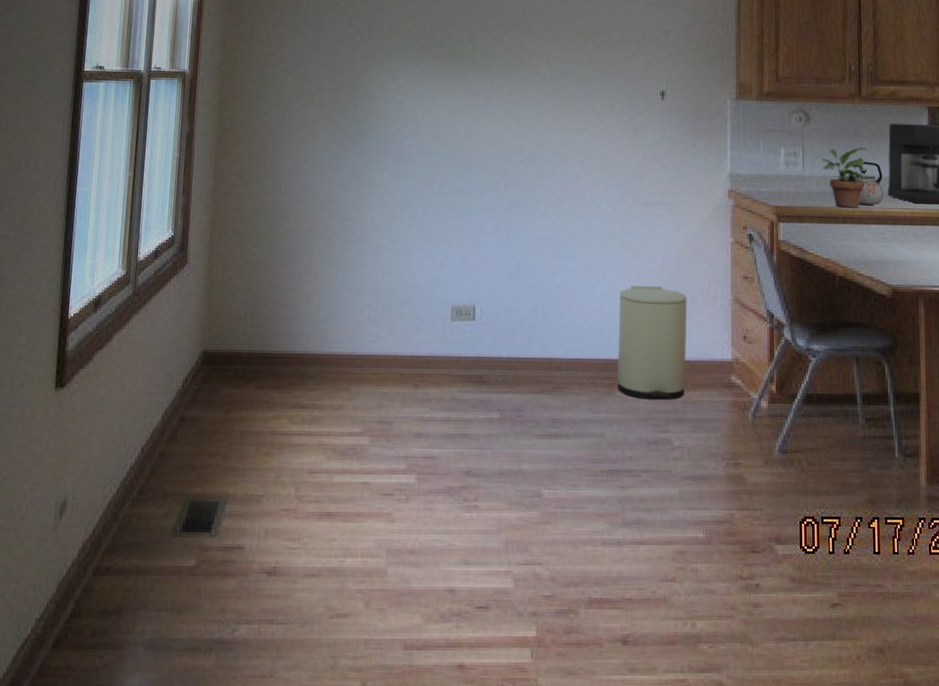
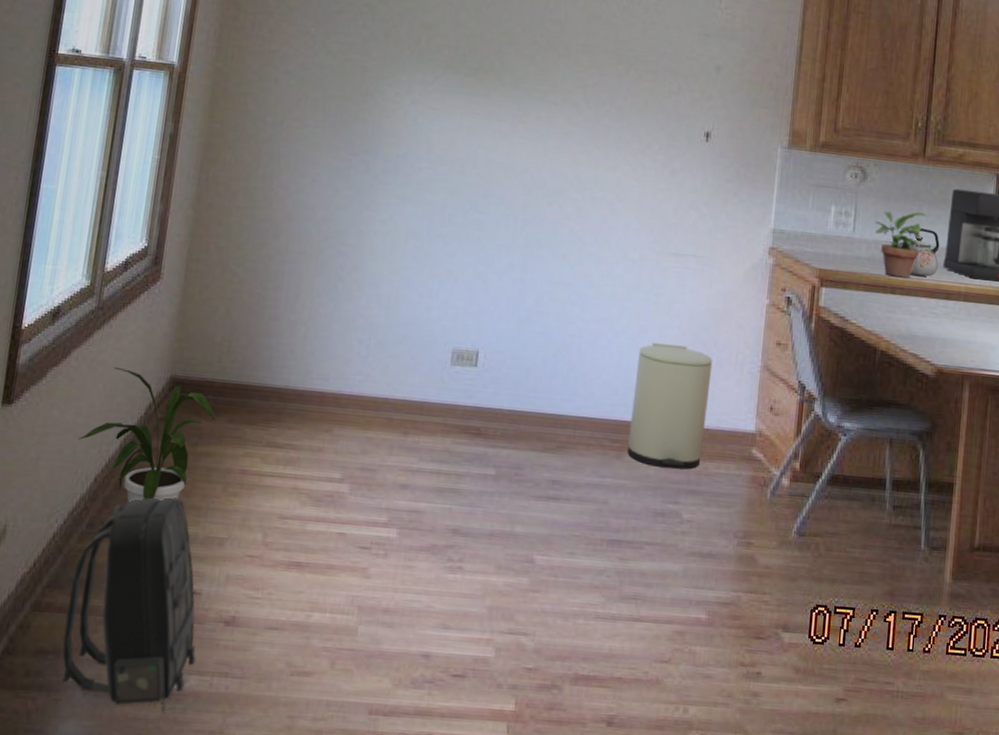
backpack: none [123,461,244,662] -> present [62,497,196,713]
house plant: none [125,346,245,470] -> present [78,366,215,503]

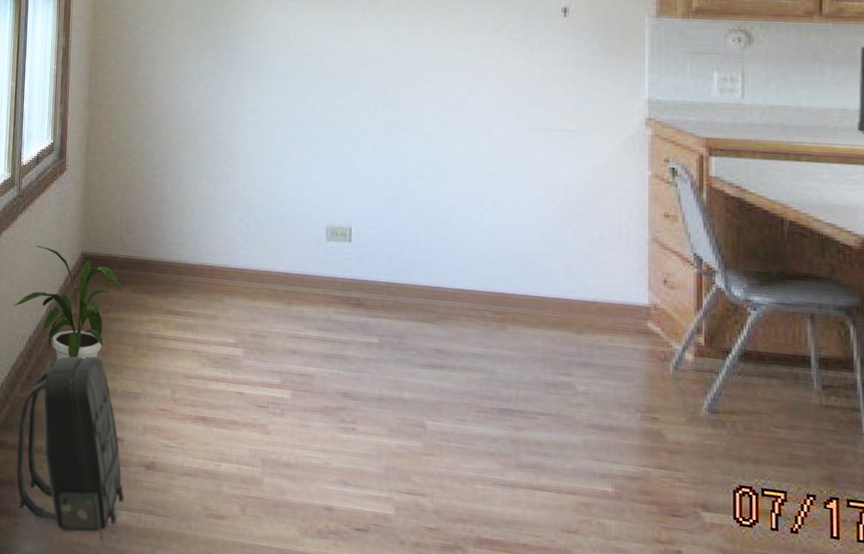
pedal bin: present [627,343,713,470] -> none [511,217,594,342]
potted plant: present [875,211,927,278] -> none [767,73,831,144]
kettle: present [897,227,940,277] -> none [797,89,851,141]

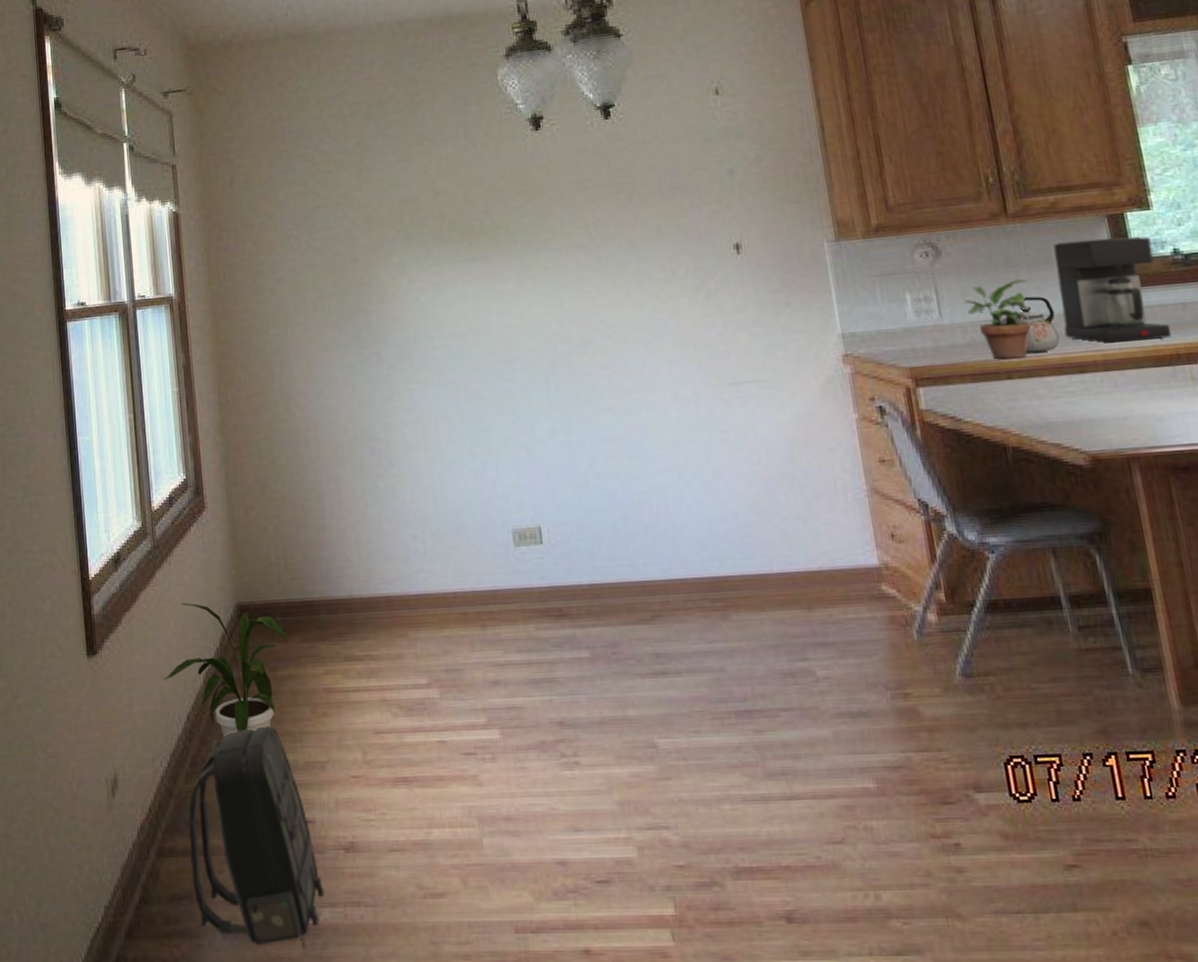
potted plant: none [767,73,831,144] -> present [964,279,1034,360]
kettle: none [797,89,851,141] -> present [999,296,1060,353]

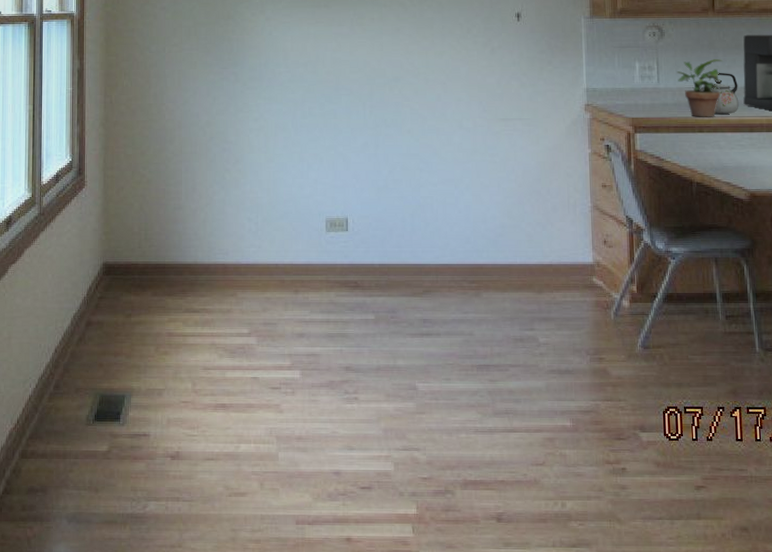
house plant: present [163,602,288,738] -> none [38,259,142,367]
backpack: present [188,726,325,950] -> none [47,360,152,533]

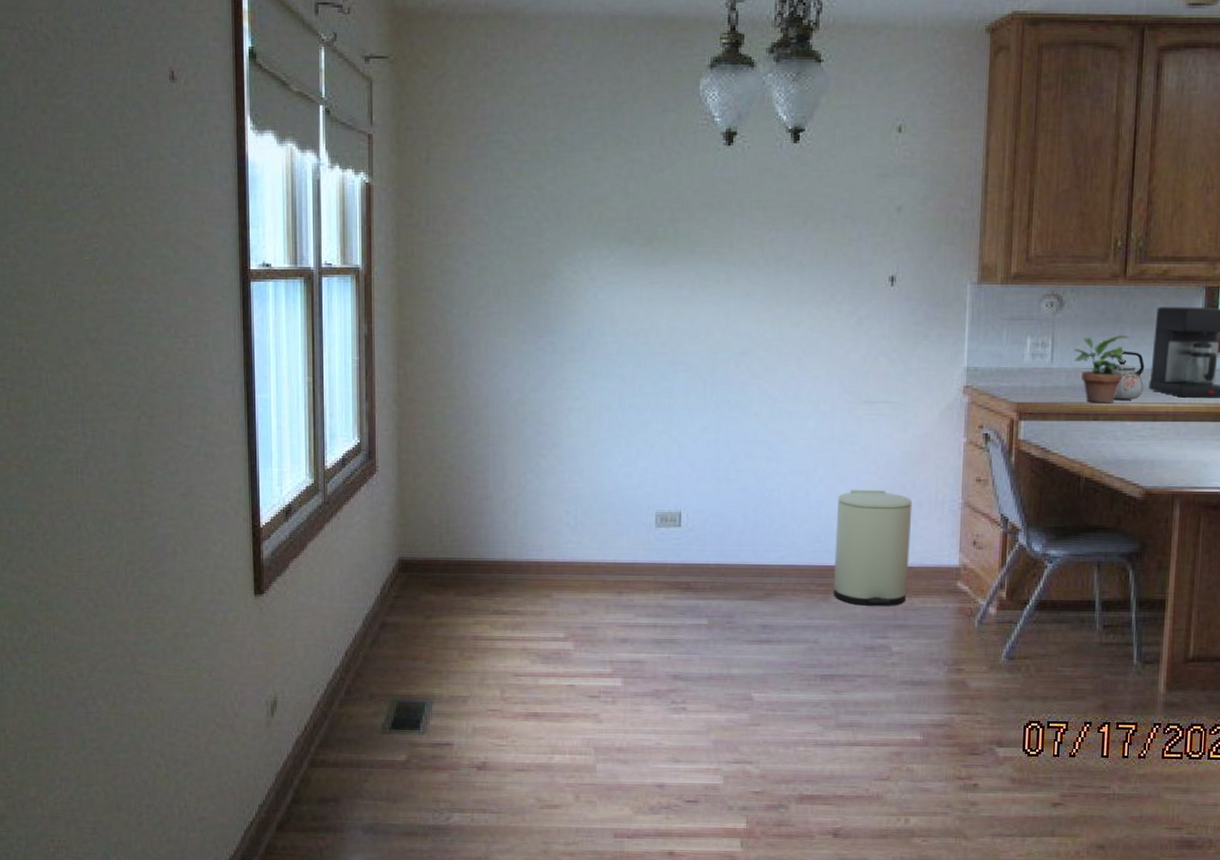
pedal bin: none [483,196,549,300] -> present [834,490,913,606]

